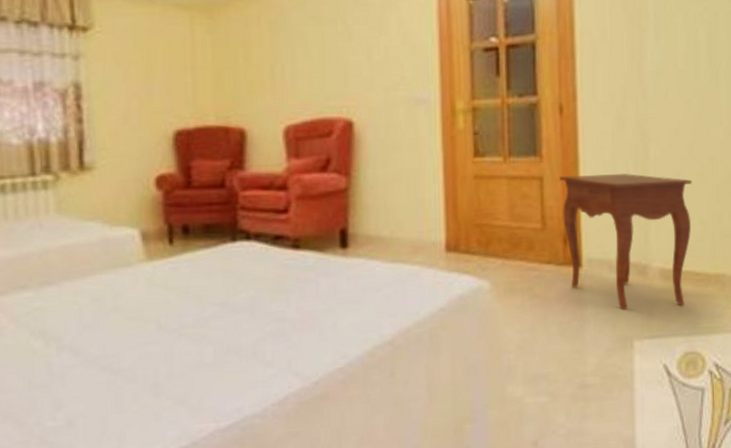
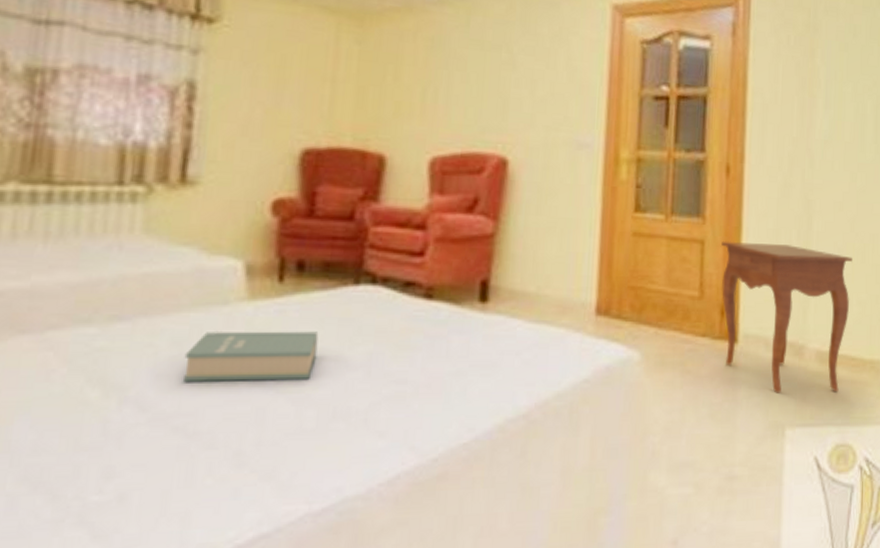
book: none [102,283,208,330] -> present [182,331,319,382]

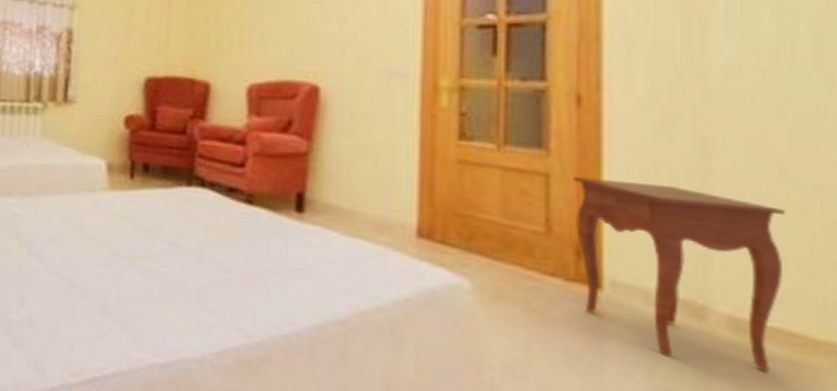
book: present [182,331,319,382] -> none [66,211,160,257]

